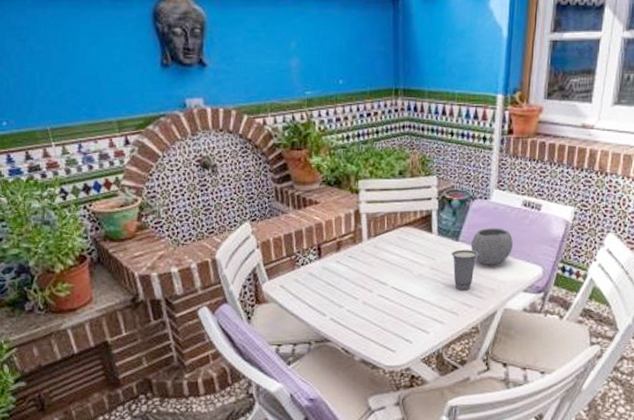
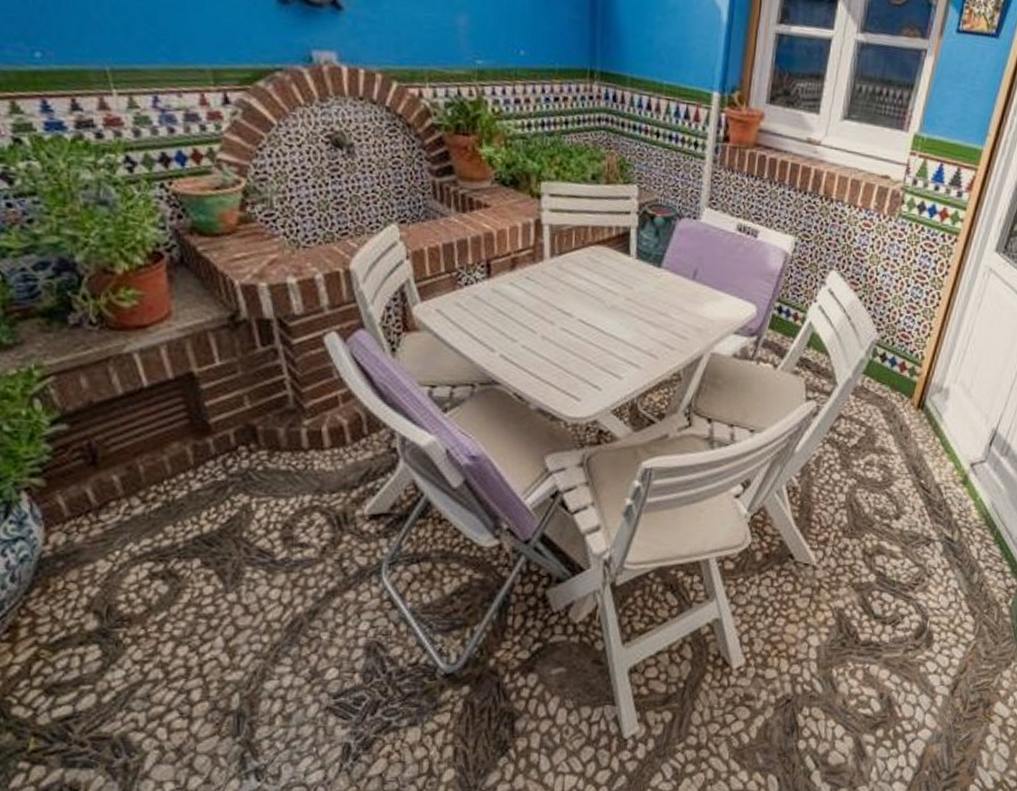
cup: present [451,250,478,290] -> none [651,278,684,329]
bowl: present [471,228,513,265] -> none [676,254,724,300]

